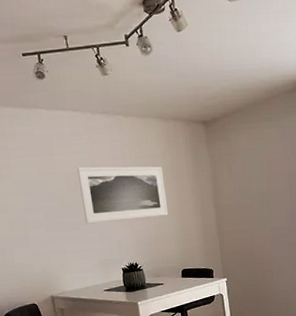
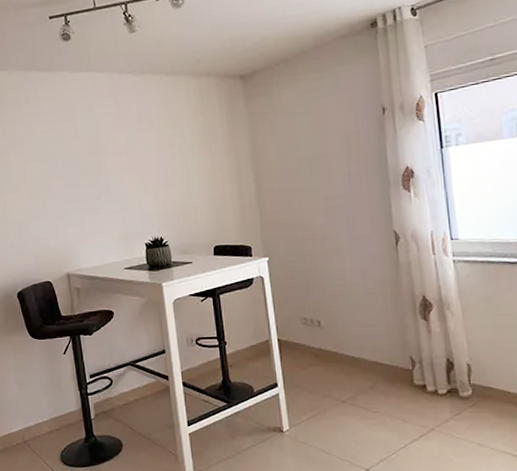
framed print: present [77,166,169,224] -> none [100,127,199,193]

